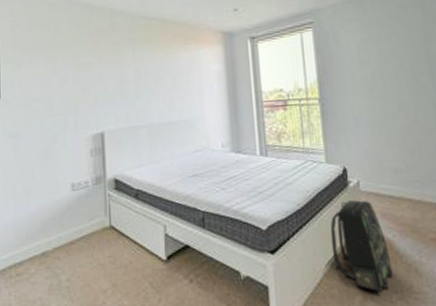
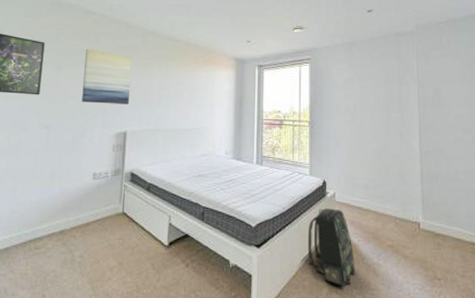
wall art: none [47,39,104,103] -> present [82,48,133,104]

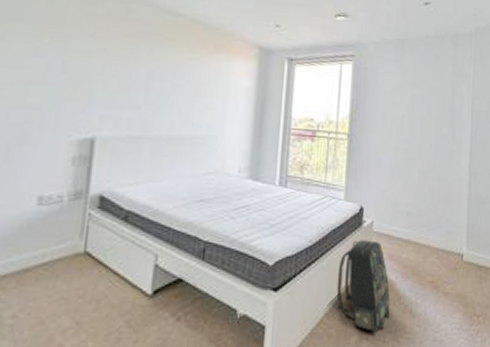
wall art: present [82,48,133,104] -> none [22,12,109,99]

